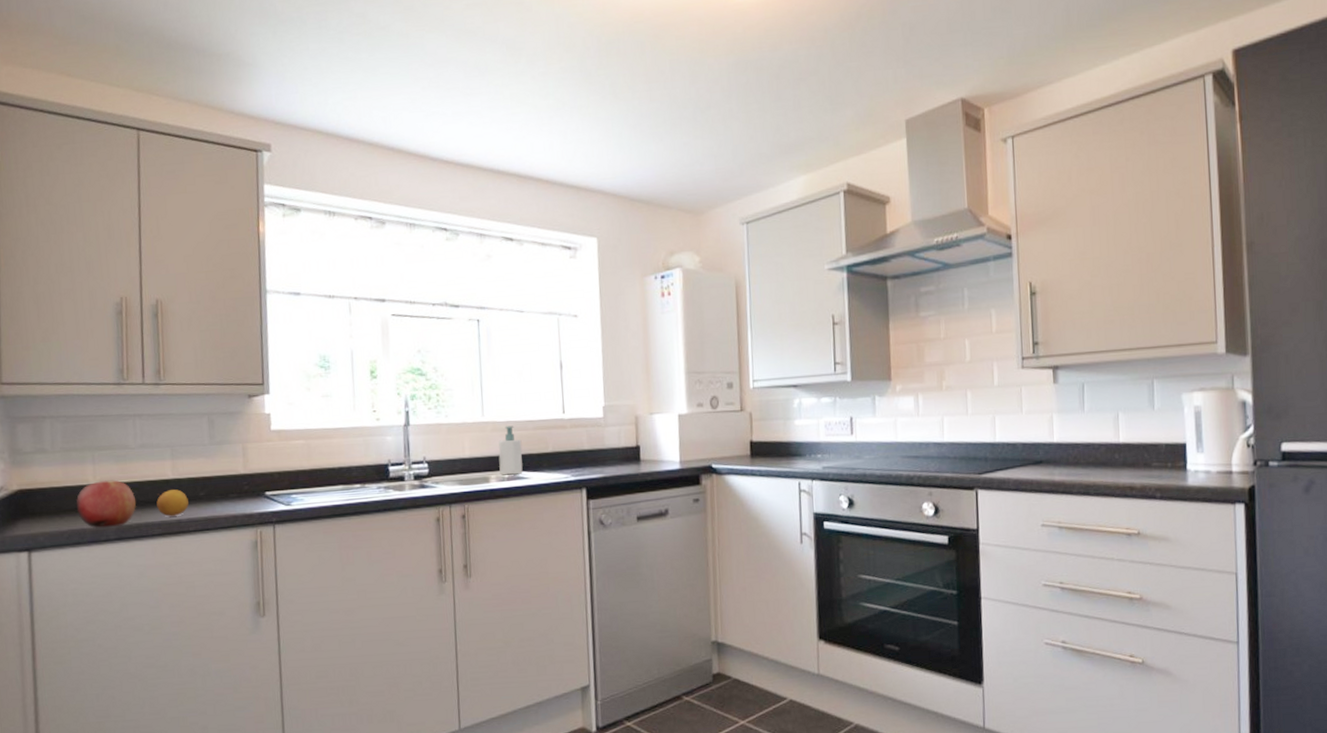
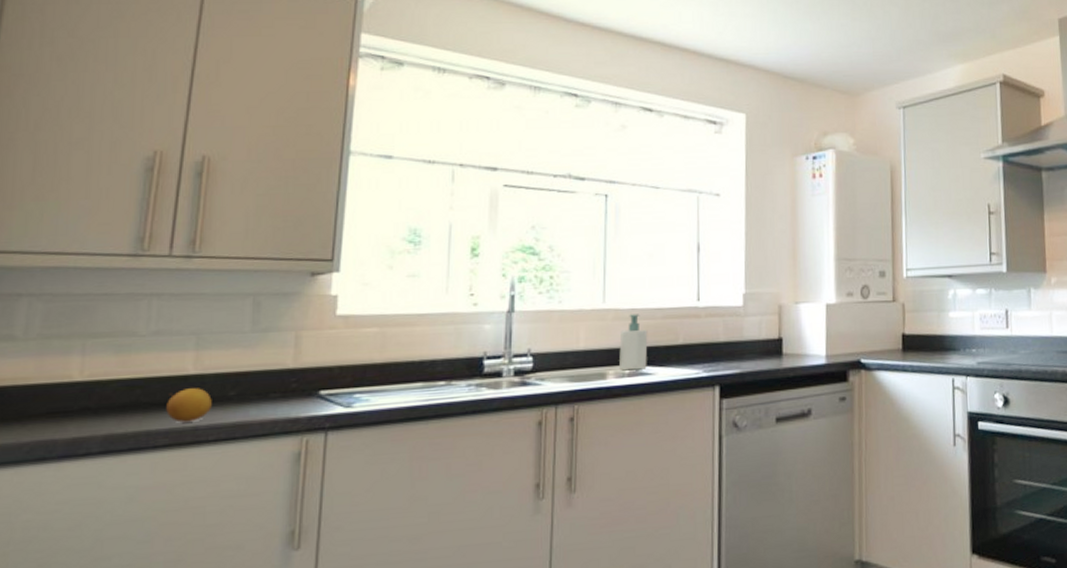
fruit: present [76,480,137,529] -> none [48,375,138,439]

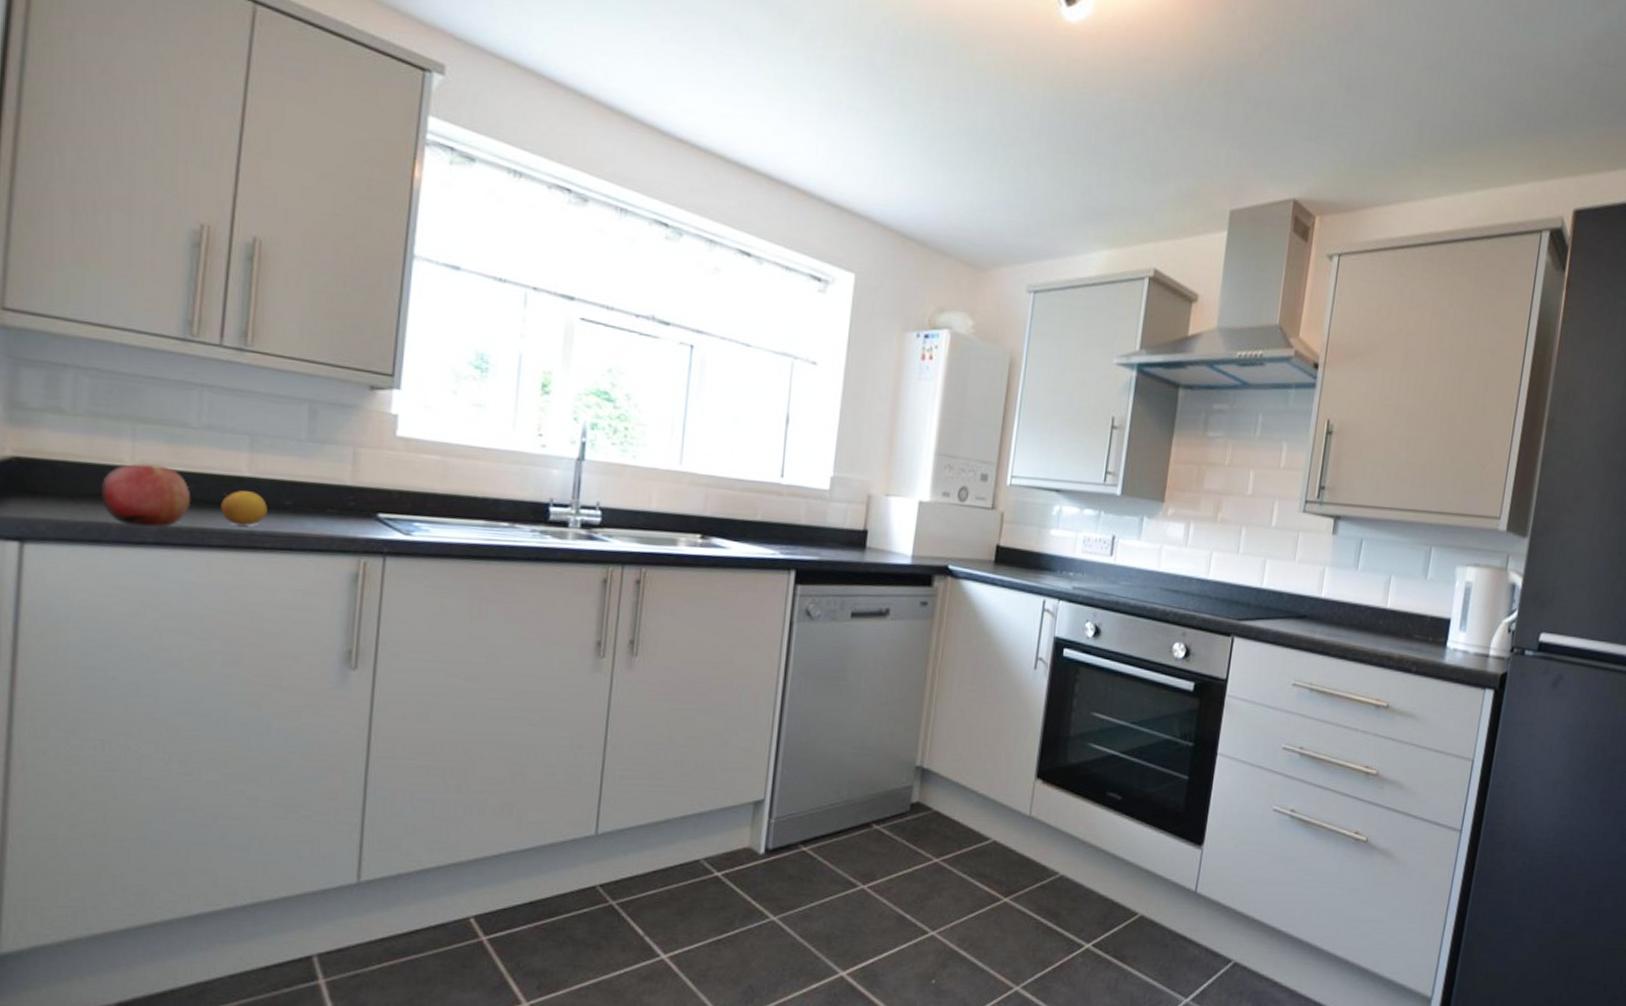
fruit: none [48,375,138,439] -> present [100,463,192,527]
soap bottle: present [619,314,648,371] -> none [692,481,725,542]

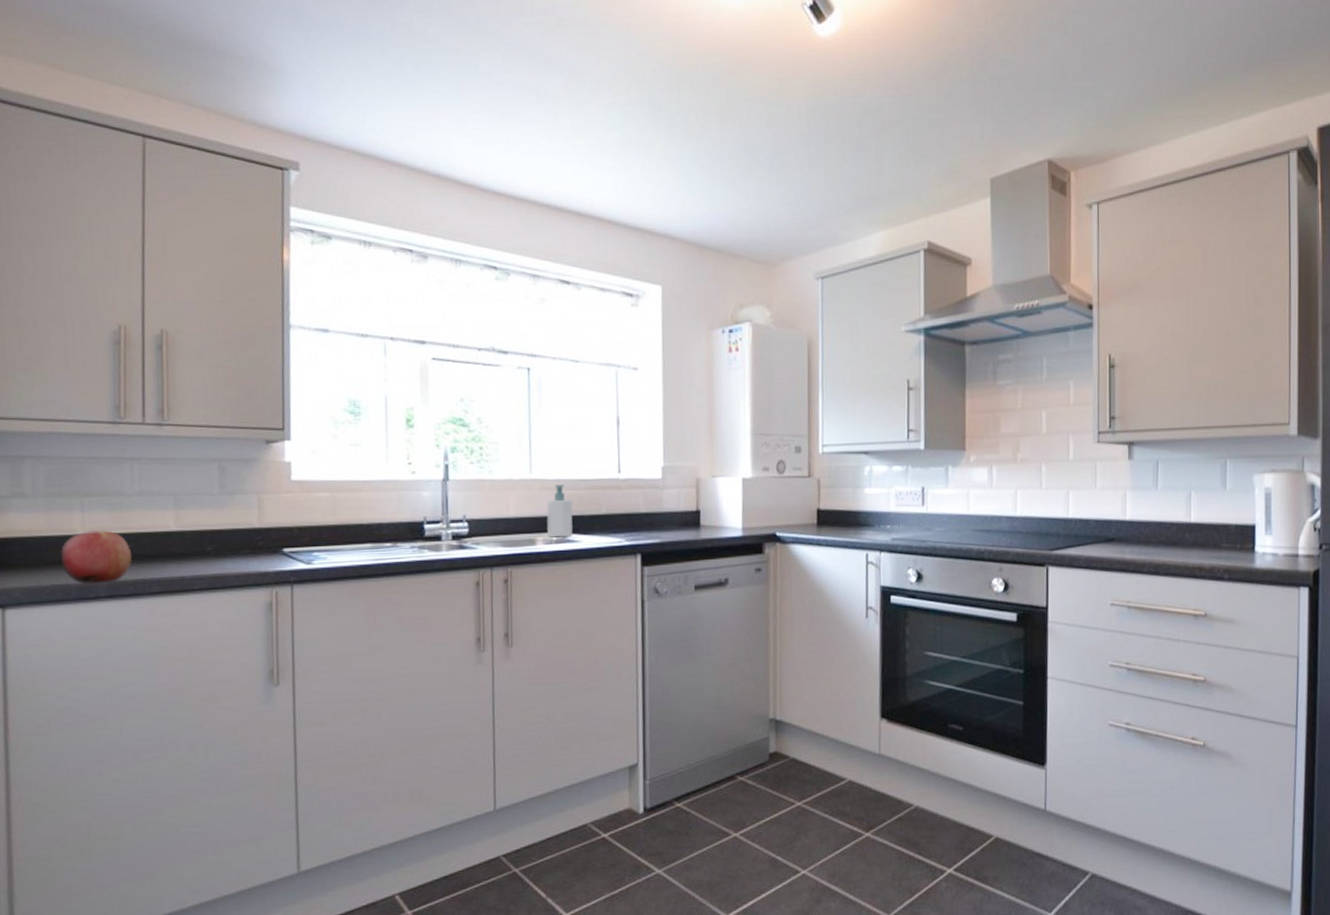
fruit: present [221,490,267,526] -> none [156,543,194,573]
soap bottle: none [692,481,725,542] -> present [546,484,573,538]

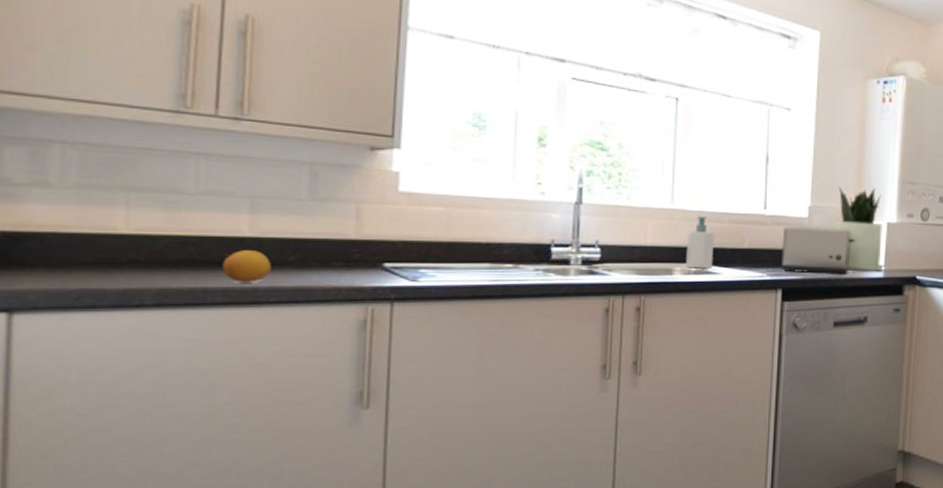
fruit: present [60,530,133,585] -> none [94,230,192,291]
fruit: none [156,543,194,573] -> present [223,250,271,283]
toaster: none [637,487,711,536] -> present [782,226,855,274]
planter: none [690,443,743,531] -> present [836,186,885,271]

